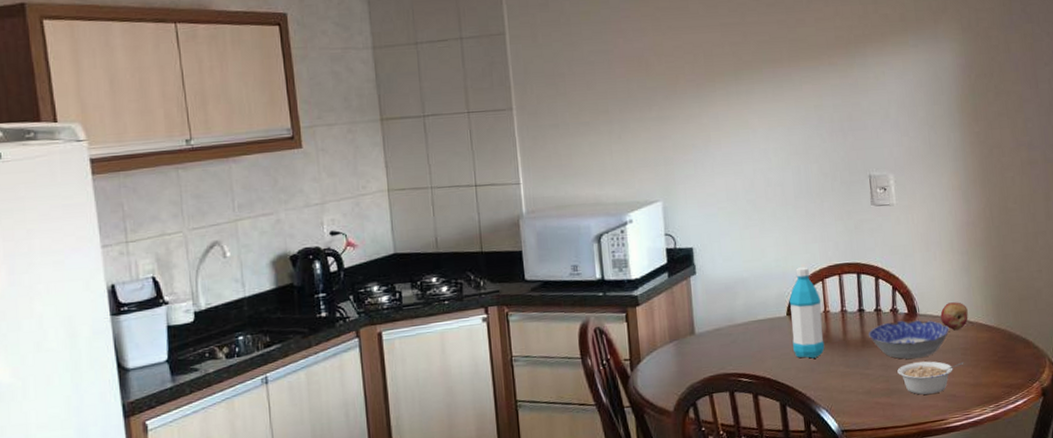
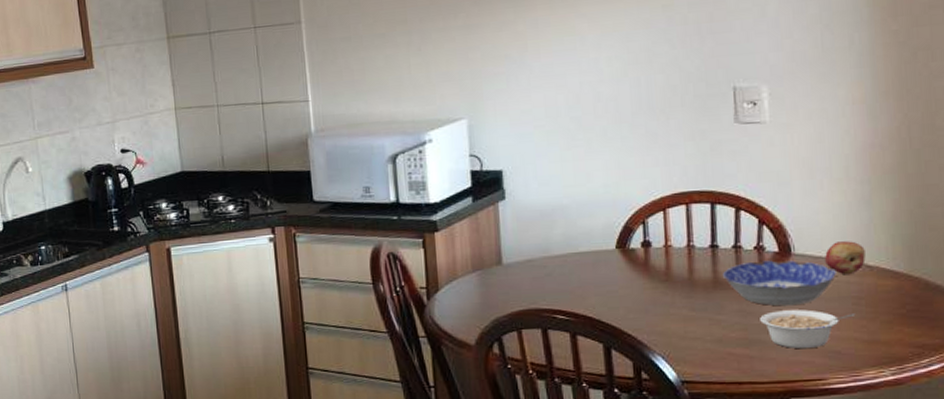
water bottle: present [788,267,825,359] -> none [619,194,664,298]

